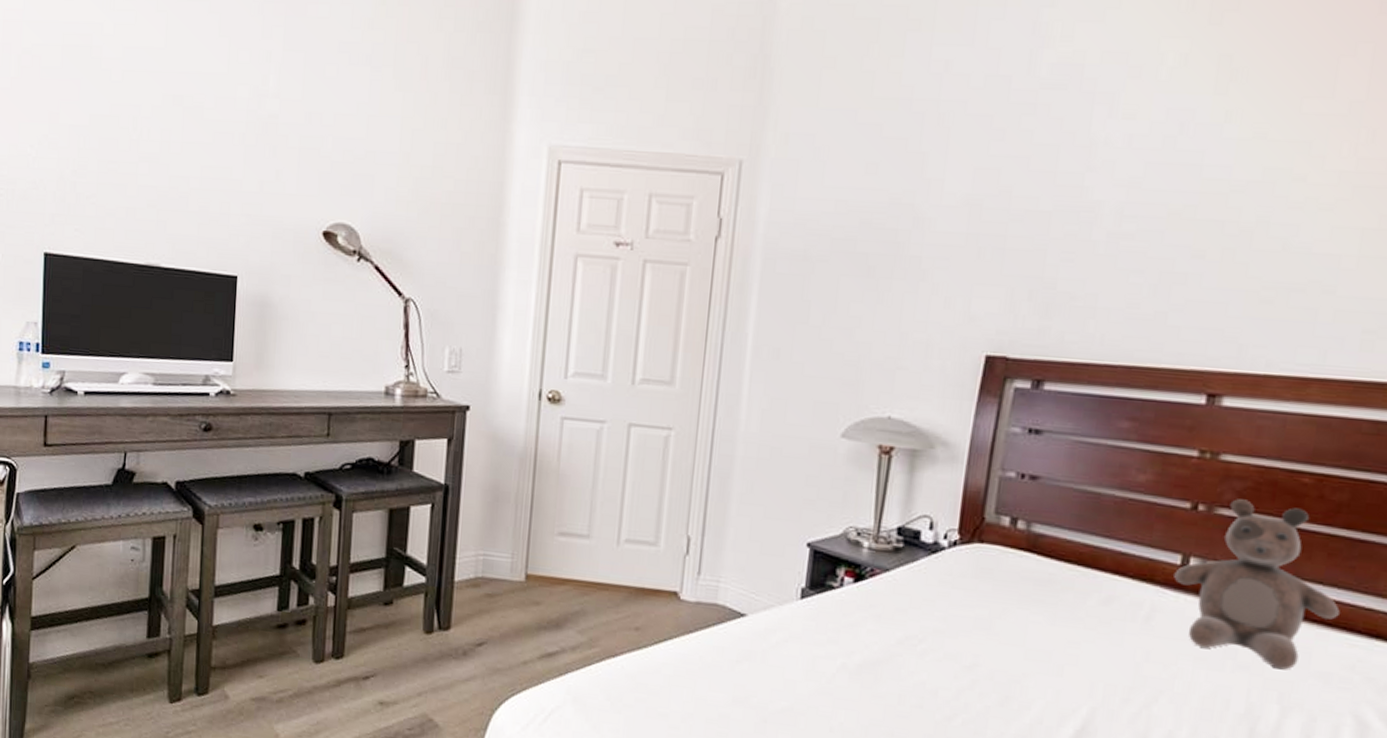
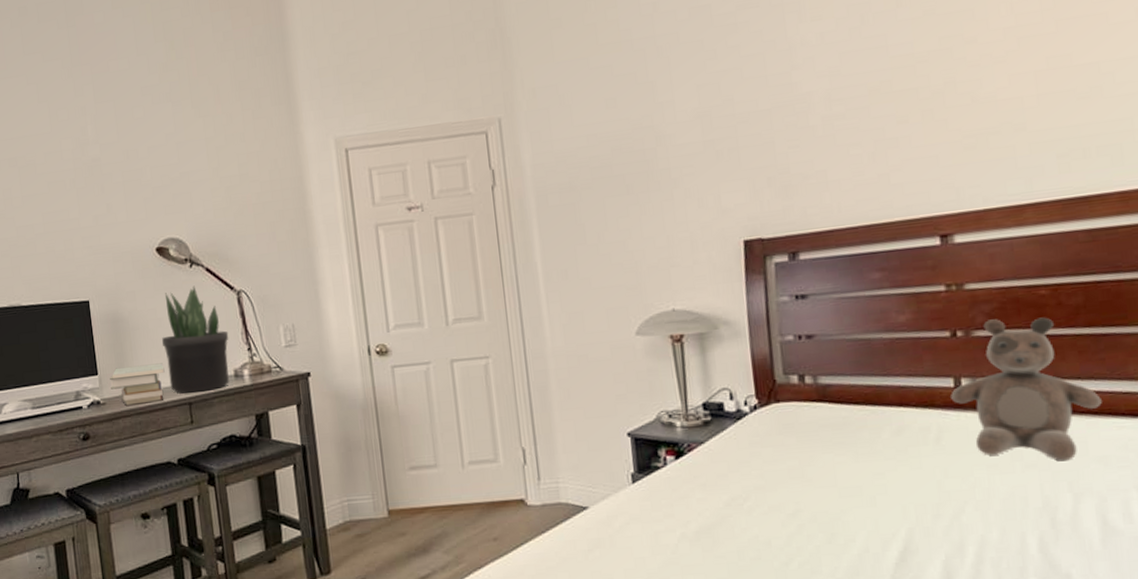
books: none [245,358,308,405] -> present [110,363,165,407]
planter: none [311,283,387,405] -> present [162,285,230,394]

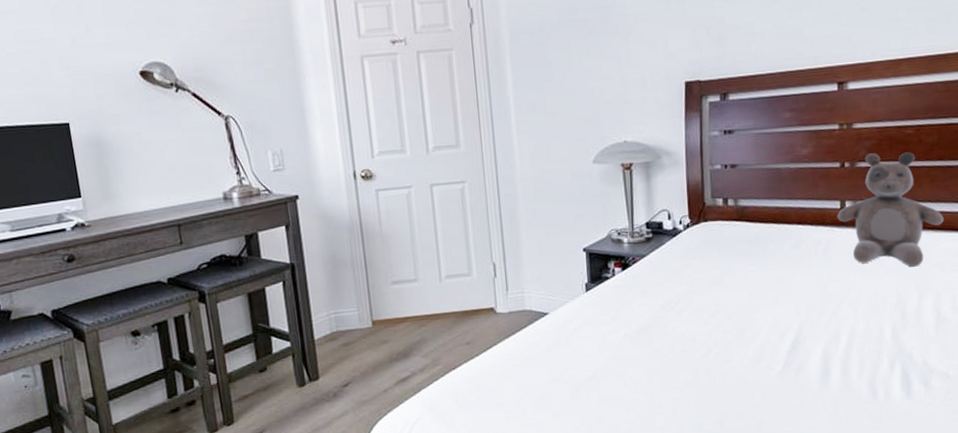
books: present [110,363,165,407] -> none [94,186,152,229]
planter: present [162,285,230,394] -> none [148,110,219,216]

